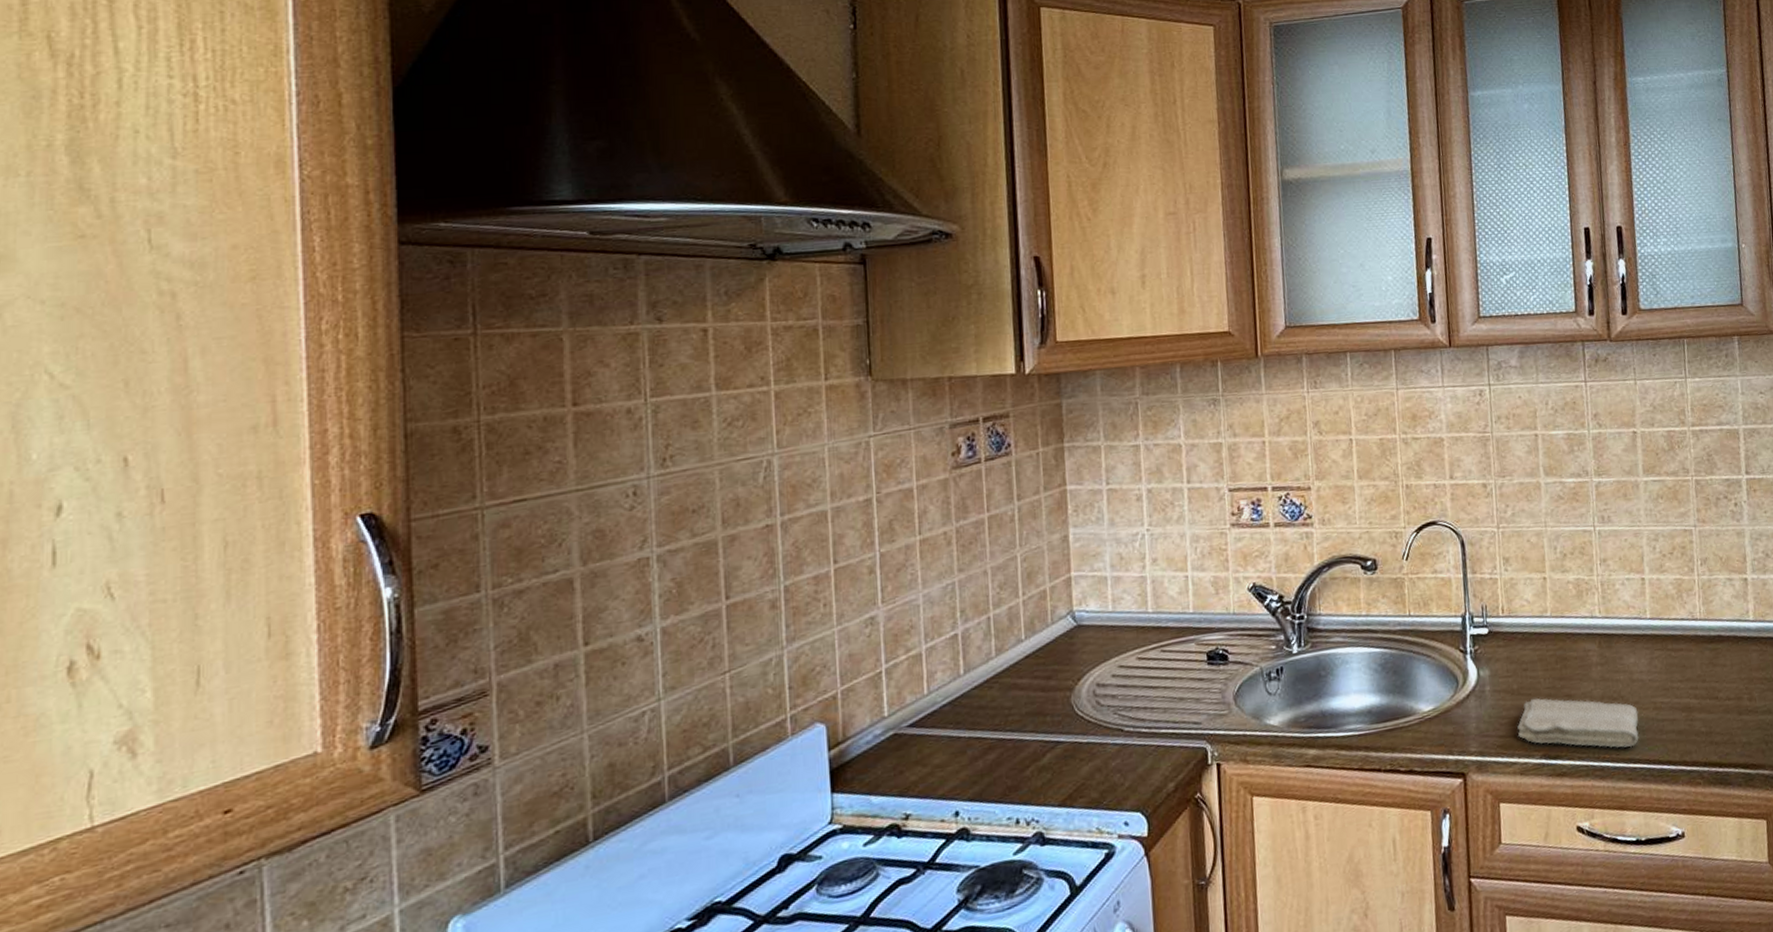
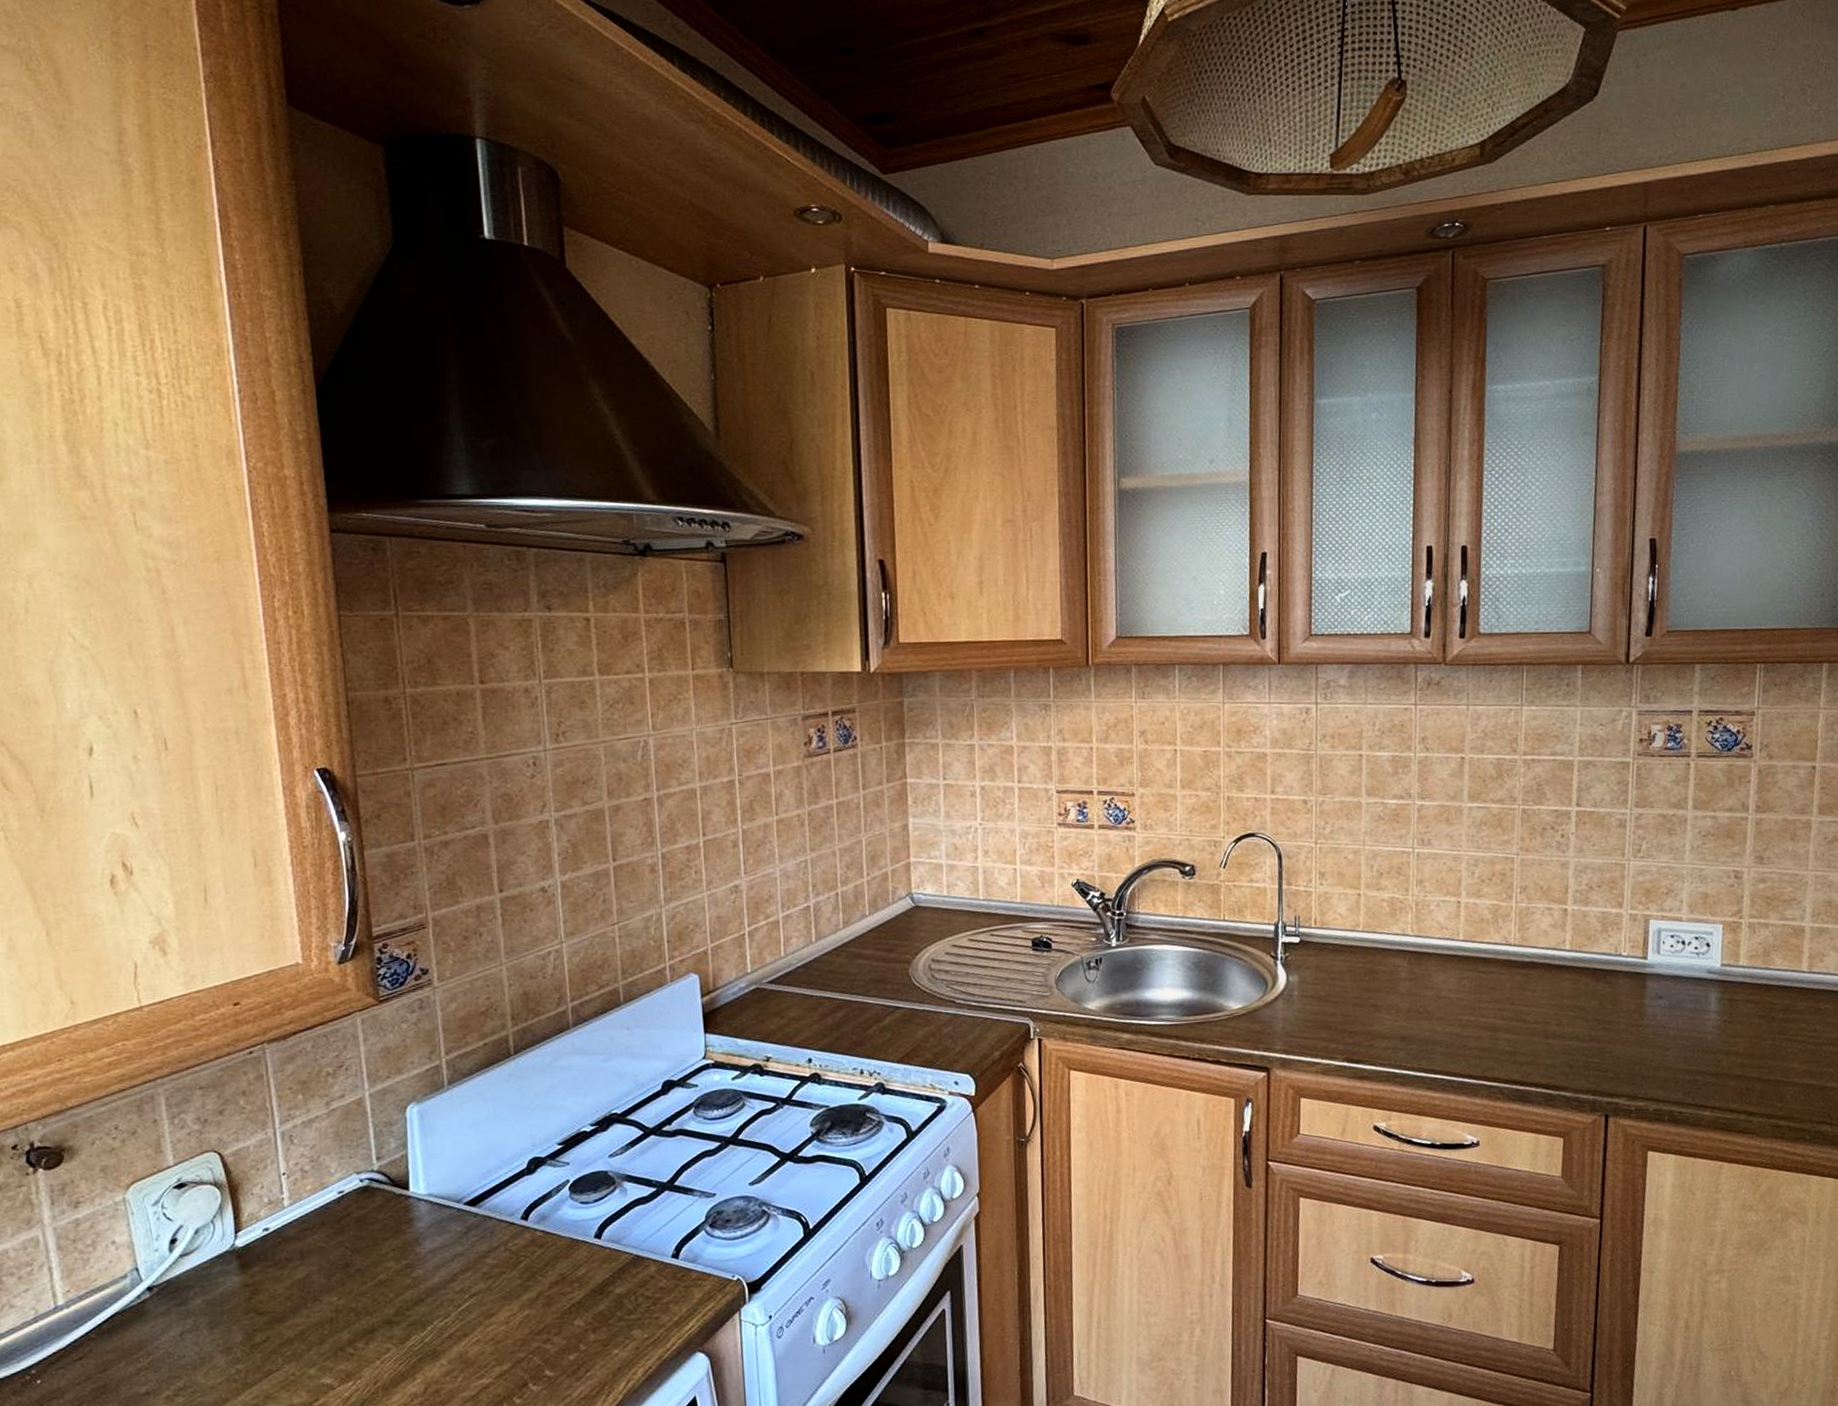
washcloth: present [1517,698,1639,748] -> none [1322,1006,1443,1059]

